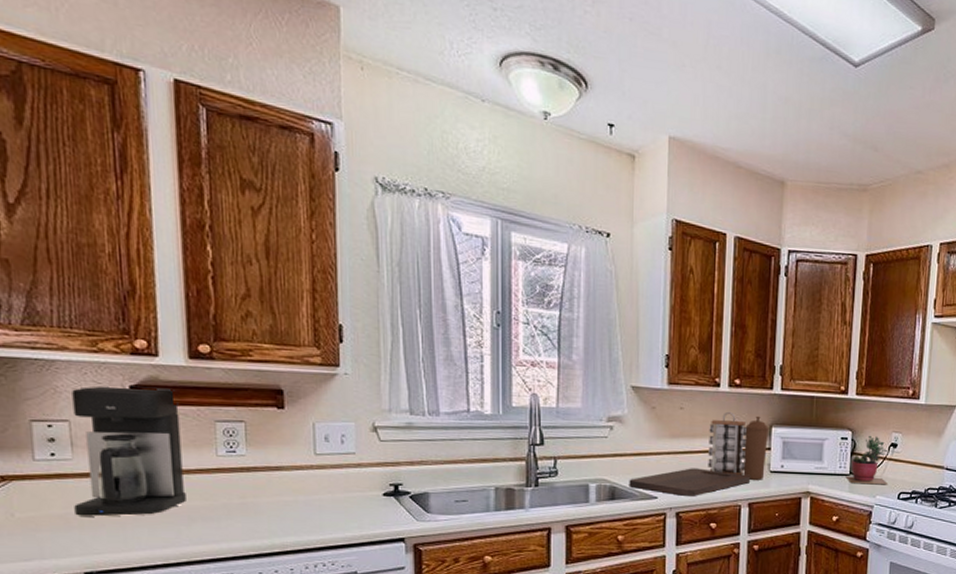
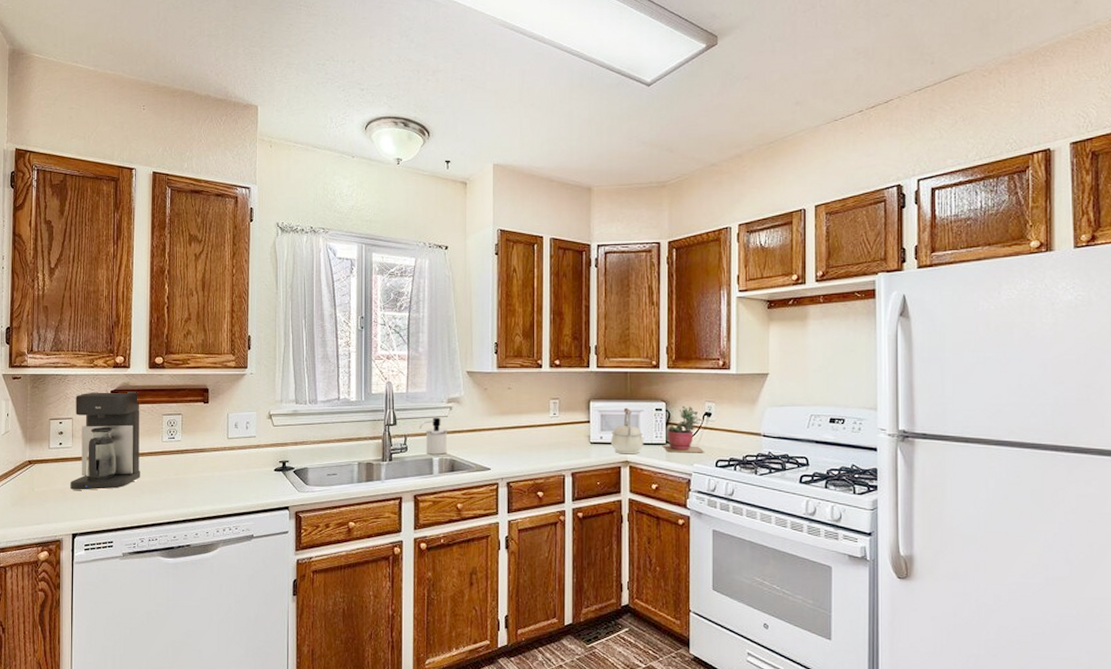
soap dispenser: none [571,437,608,481] -> present [418,417,448,455]
cutting board: present [629,468,750,498] -> none [466,441,572,468]
spice rack: present [708,411,747,475] -> none [534,389,567,447]
canister: present [743,415,768,480] -> none [566,392,587,451]
kettle: none [792,434,827,485] -> present [610,407,644,455]

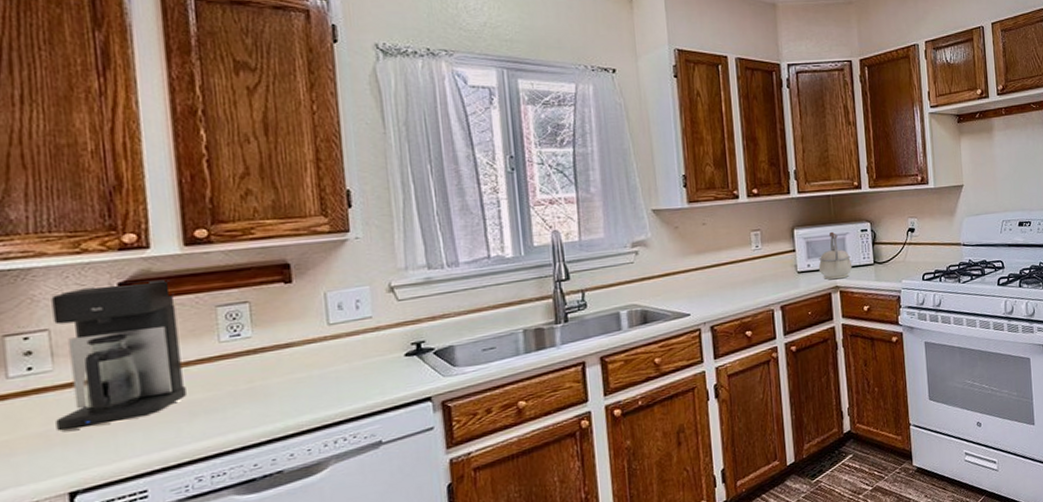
soap dispenser: present [418,417,448,455] -> none [598,264,636,308]
succulent plant: present [662,405,705,453] -> none [870,223,912,272]

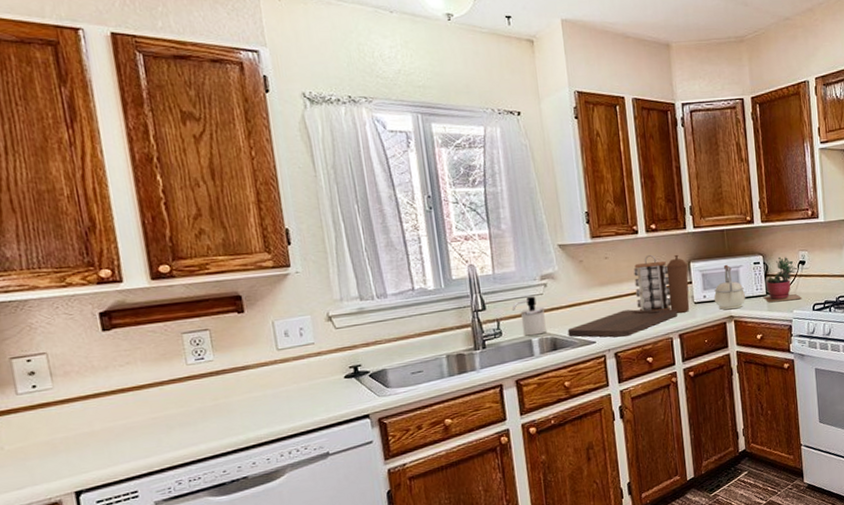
coffee maker: present [51,279,186,432] -> none [46,309,163,440]
soap dispenser: none [598,264,636,308] -> present [511,296,546,336]
cutting board: none [659,279,779,310] -> present [567,309,677,338]
spice rack: none [733,220,773,281] -> present [633,254,671,311]
canister: none [768,220,793,283] -> present [666,254,690,313]
succulent plant: none [870,223,912,272] -> present [763,256,803,302]

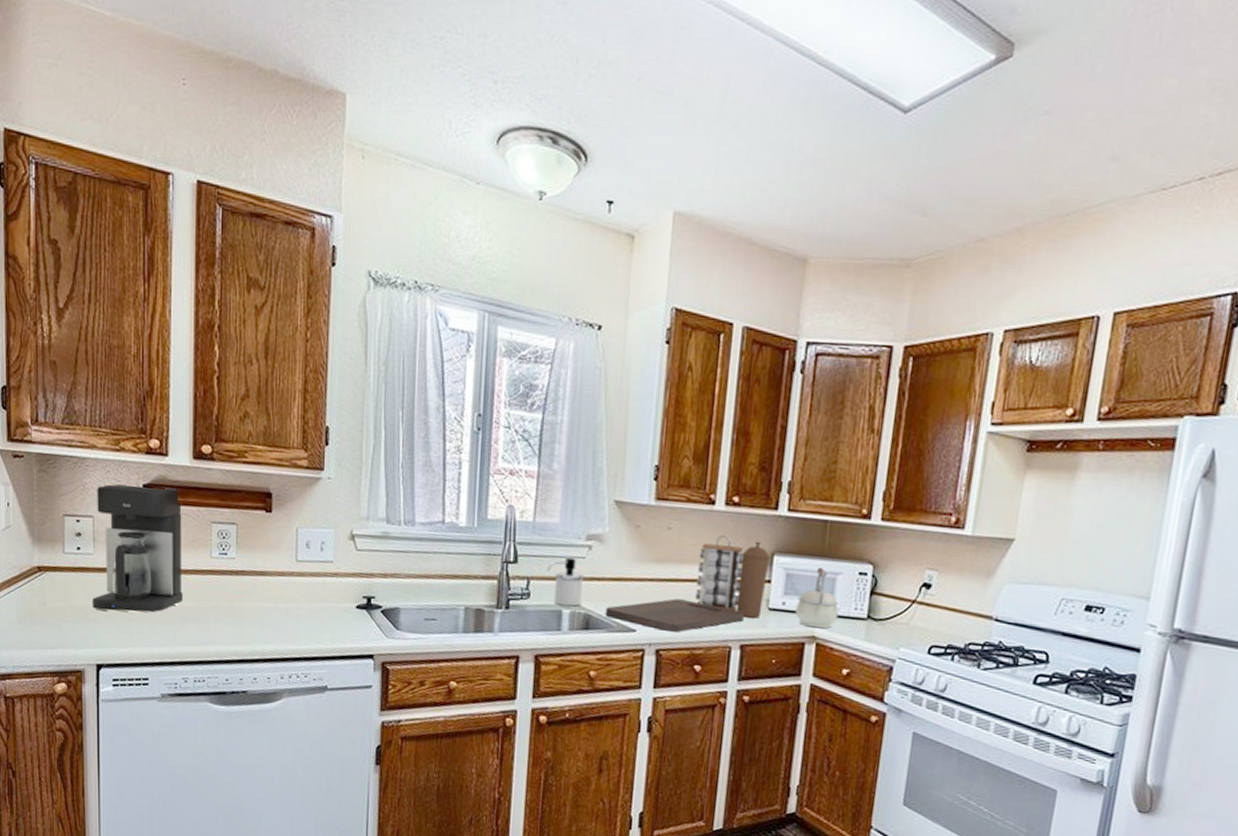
coffee maker: none [46,309,163,440] -> present [92,483,183,613]
succulent plant: present [763,256,803,302] -> none [861,571,918,636]

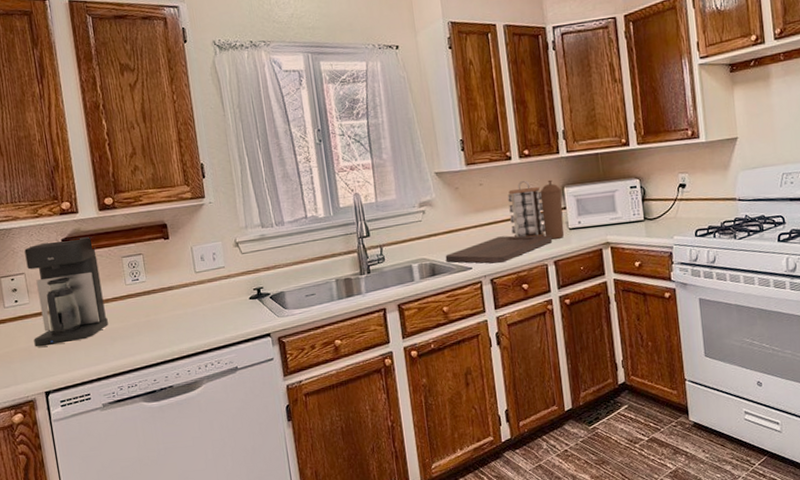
soap dispenser: present [546,557,585,607] -> none [393,223,425,262]
kettle: present [795,567,839,629] -> none [589,189,623,236]

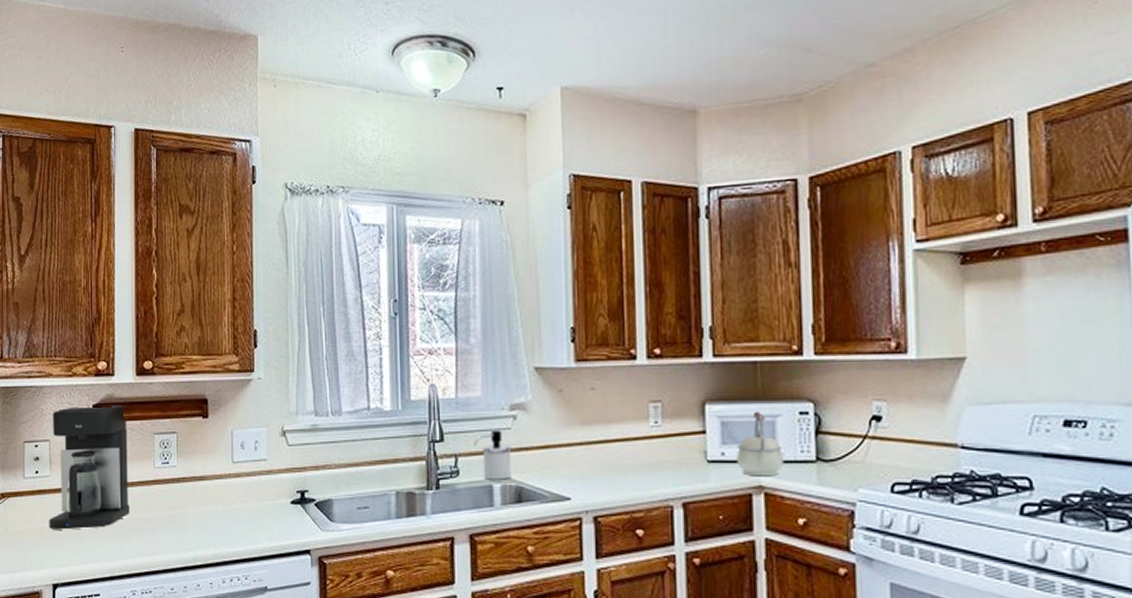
soap dispenser: none [393,223,425,262] -> present [473,430,512,480]
cutting board: present [445,235,552,264] -> none [537,461,682,498]
spice rack: present [507,180,546,238] -> none [627,388,674,468]
canister: present [540,179,565,239] -> none [671,391,701,473]
kettle: none [589,189,623,236] -> present [736,411,785,477]

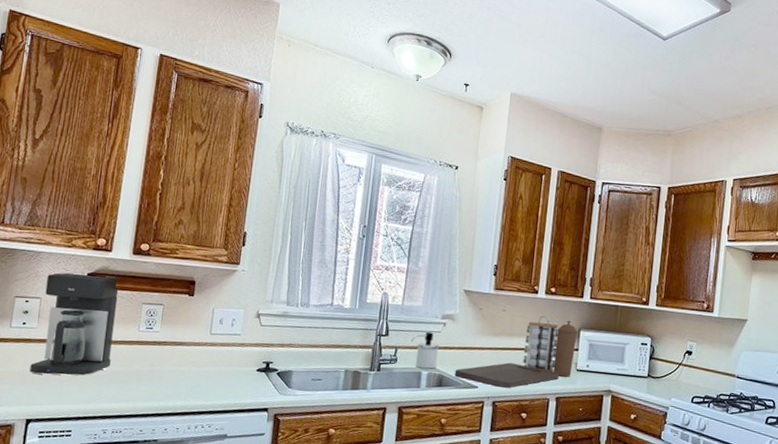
cutting board: none [537,461,682,498] -> present [454,362,559,389]
spice rack: none [627,388,674,468] -> present [523,315,558,372]
canister: none [671,391,701,473] -> present [553,320,577,377]
kettle: present [736,411,785,477] -> none [596,339,628,385]

